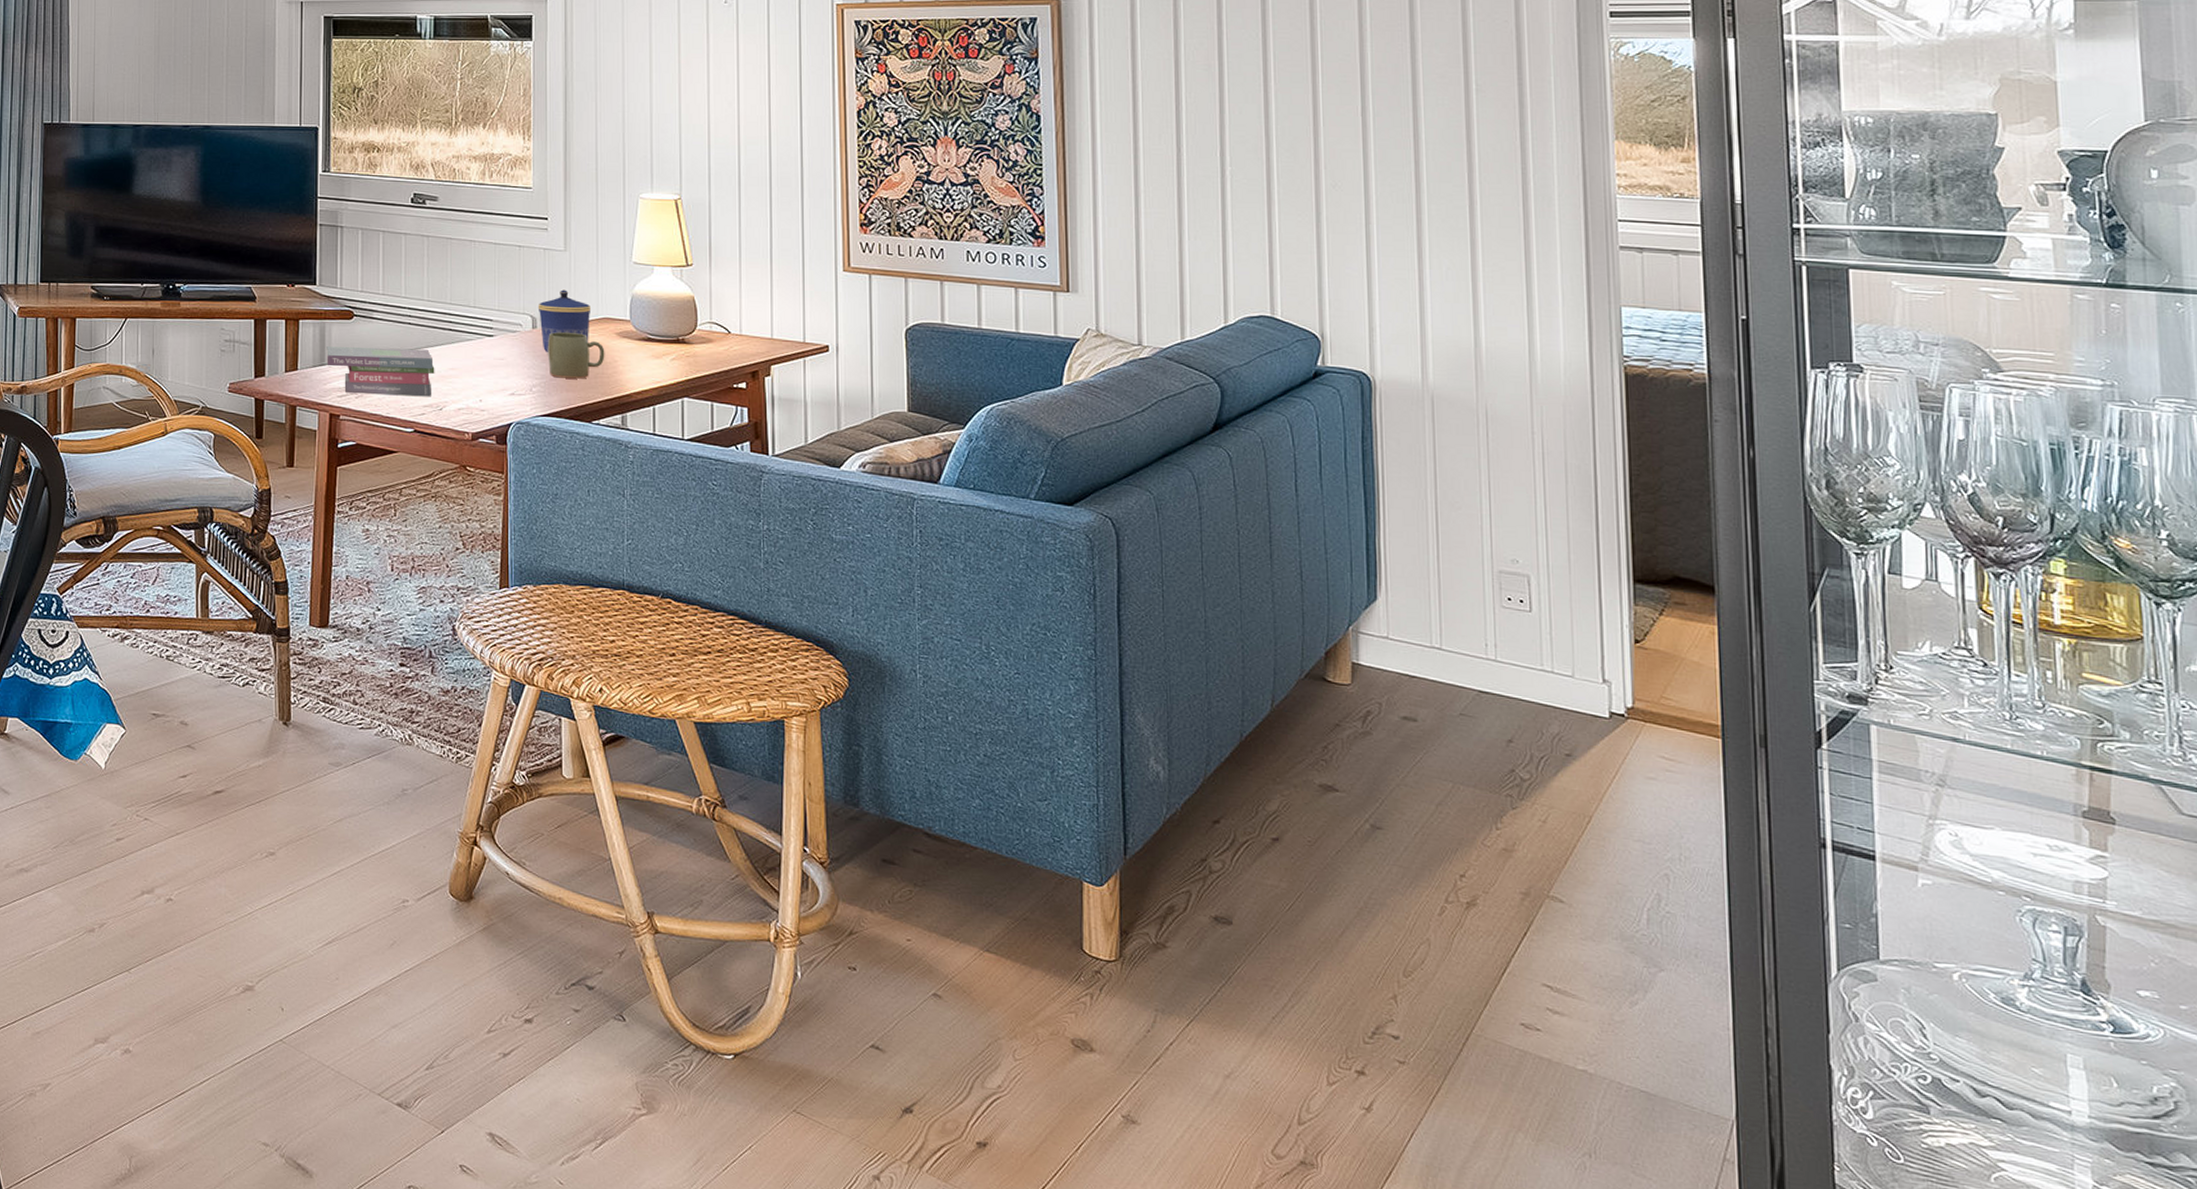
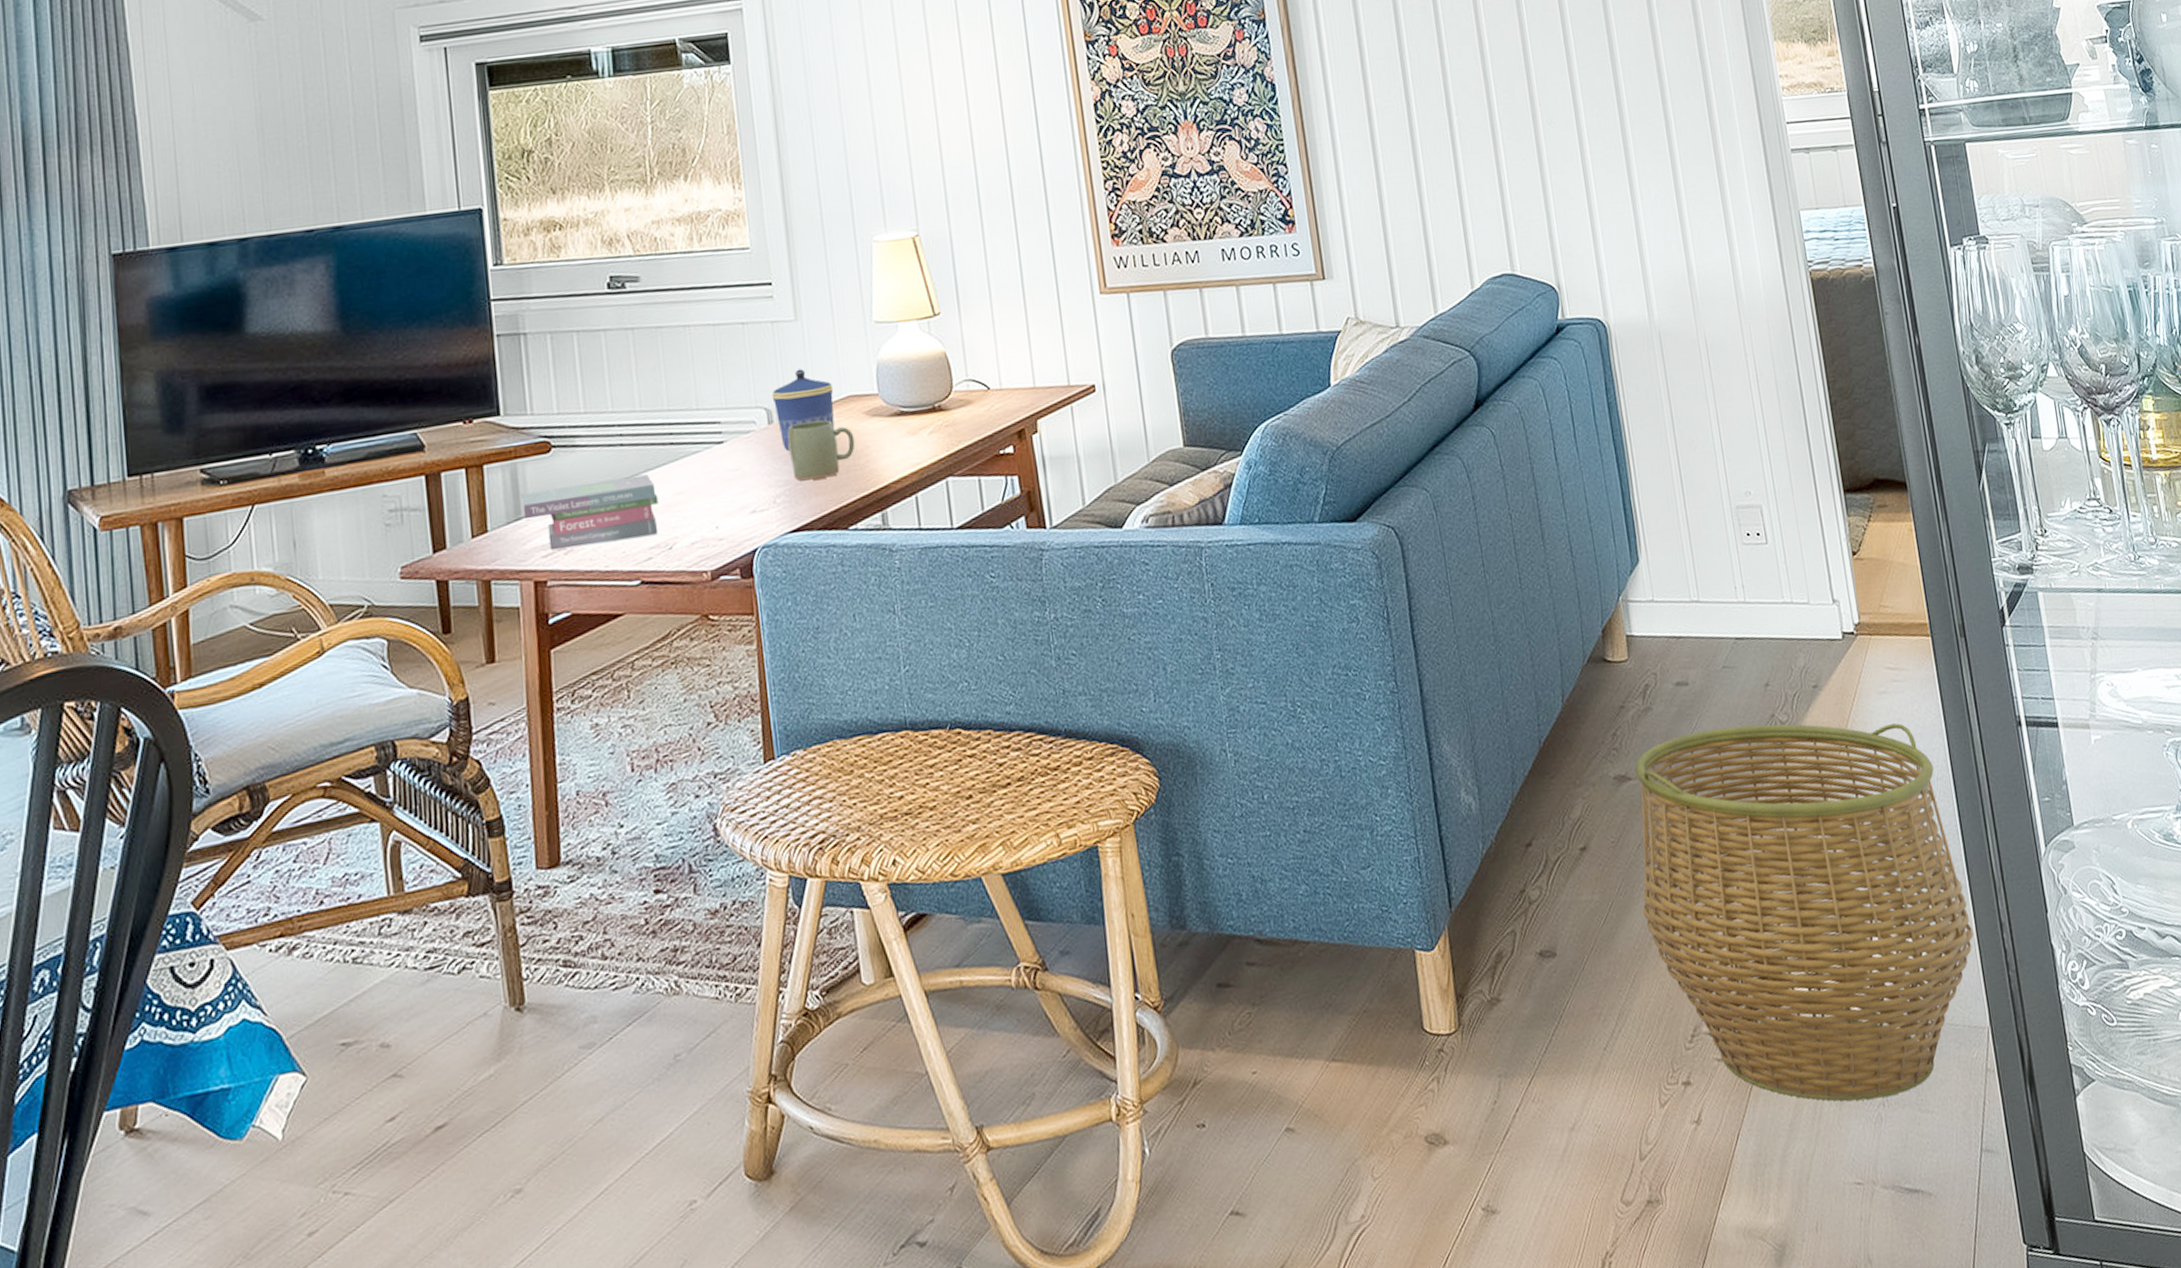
basket: none [1333,765,1730,1151] -> present [1635,723,1974,1101]

